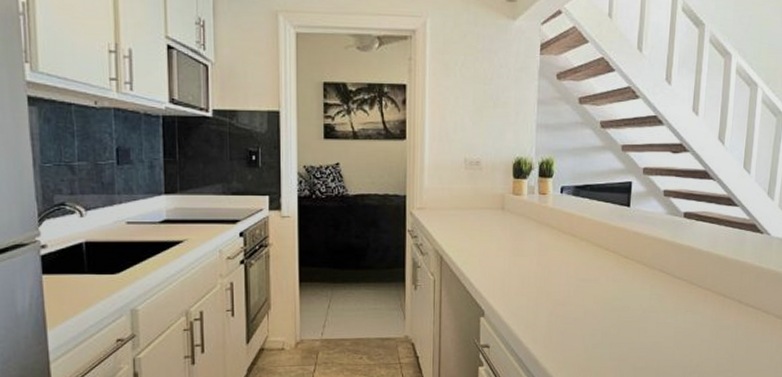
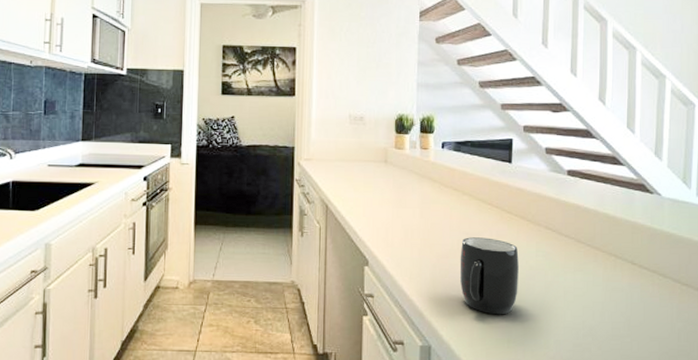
mug: none [575,283,633,358] -> present [459,237,519,315]

